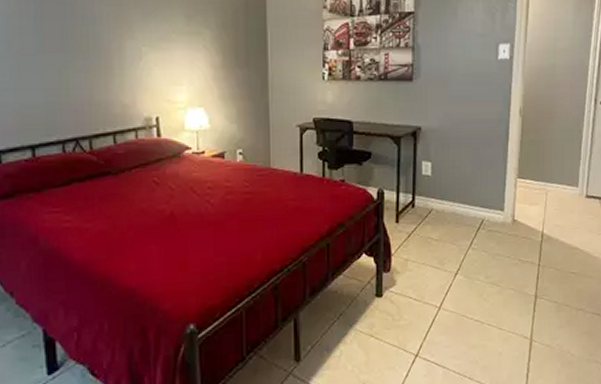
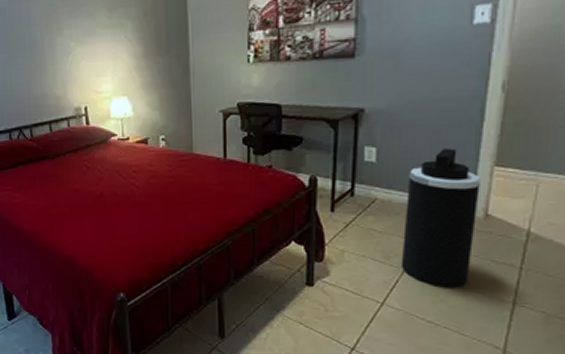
trash can: none [453,163,508,288] -> present [400,148,481,288]

